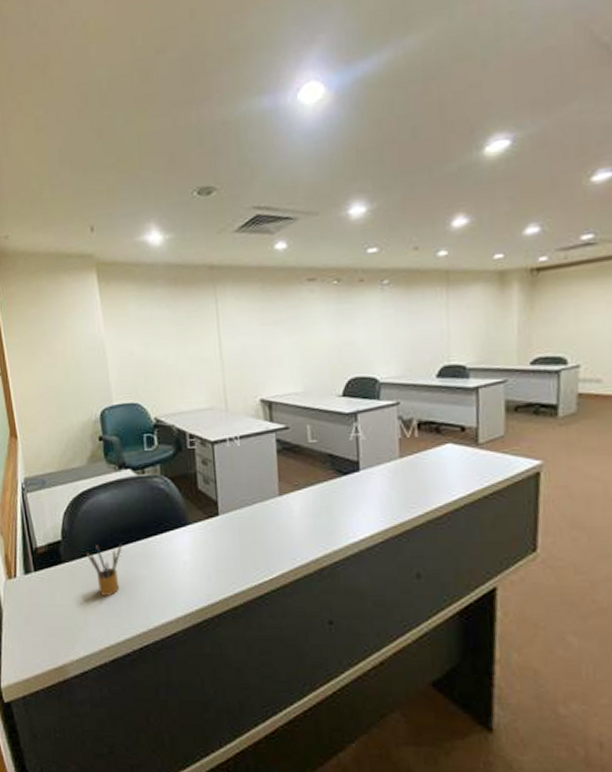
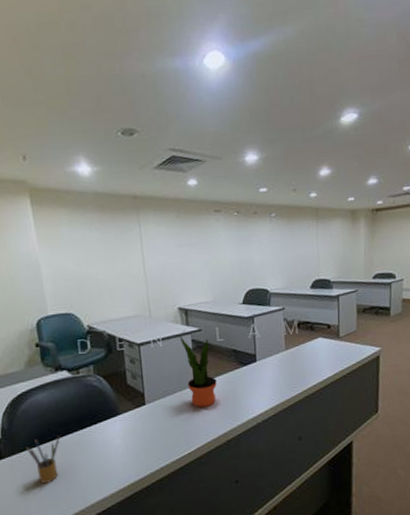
potted plant: none [261,432,307,525] -> present [179,334,217,408]

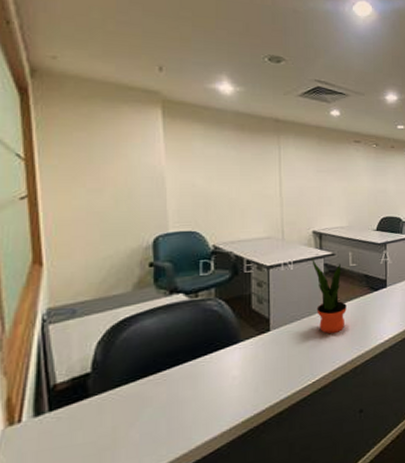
pencil box: present [26,436,60,484] -> none [122,367,166,425]

